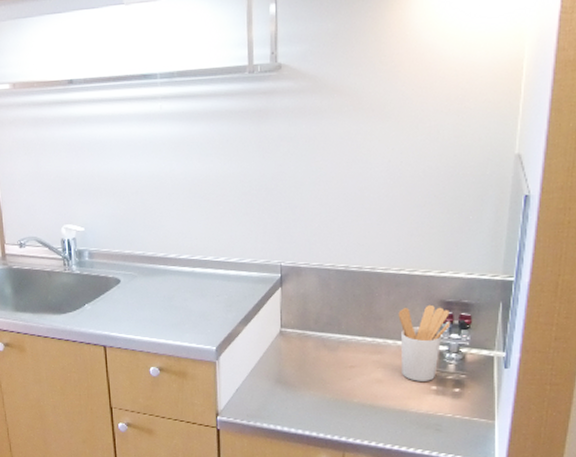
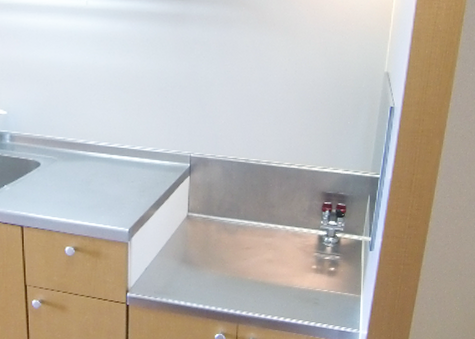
utensil holder: present [398,304,451,381] -> none [288,195,330,261]

